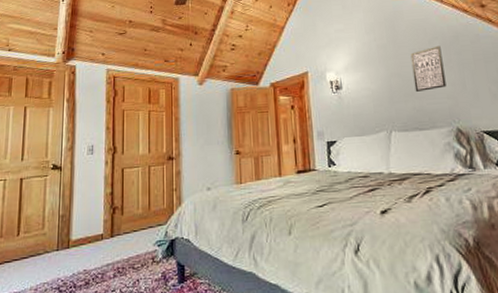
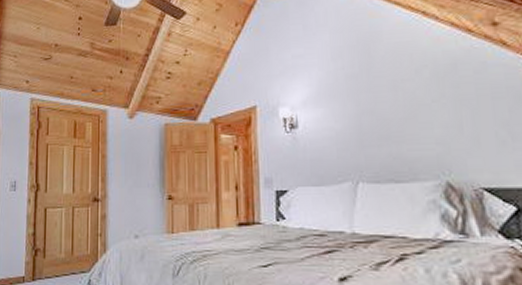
wall art: present [410,45,447,92] -> none [389,76,436,134]

